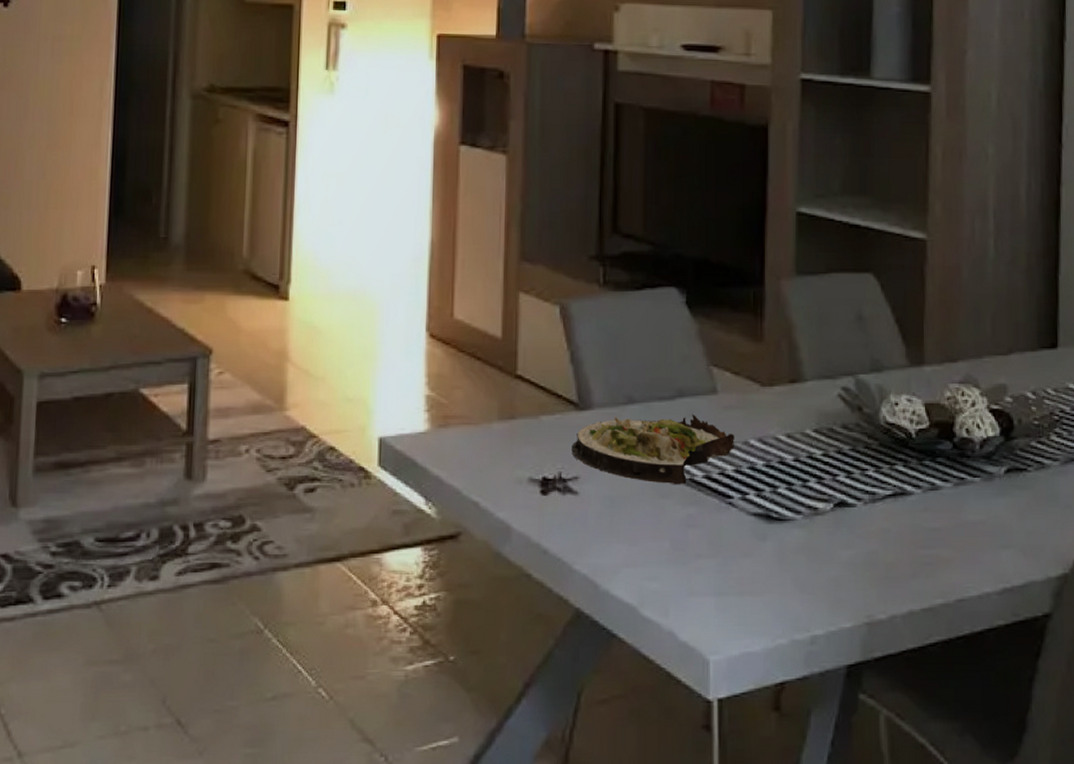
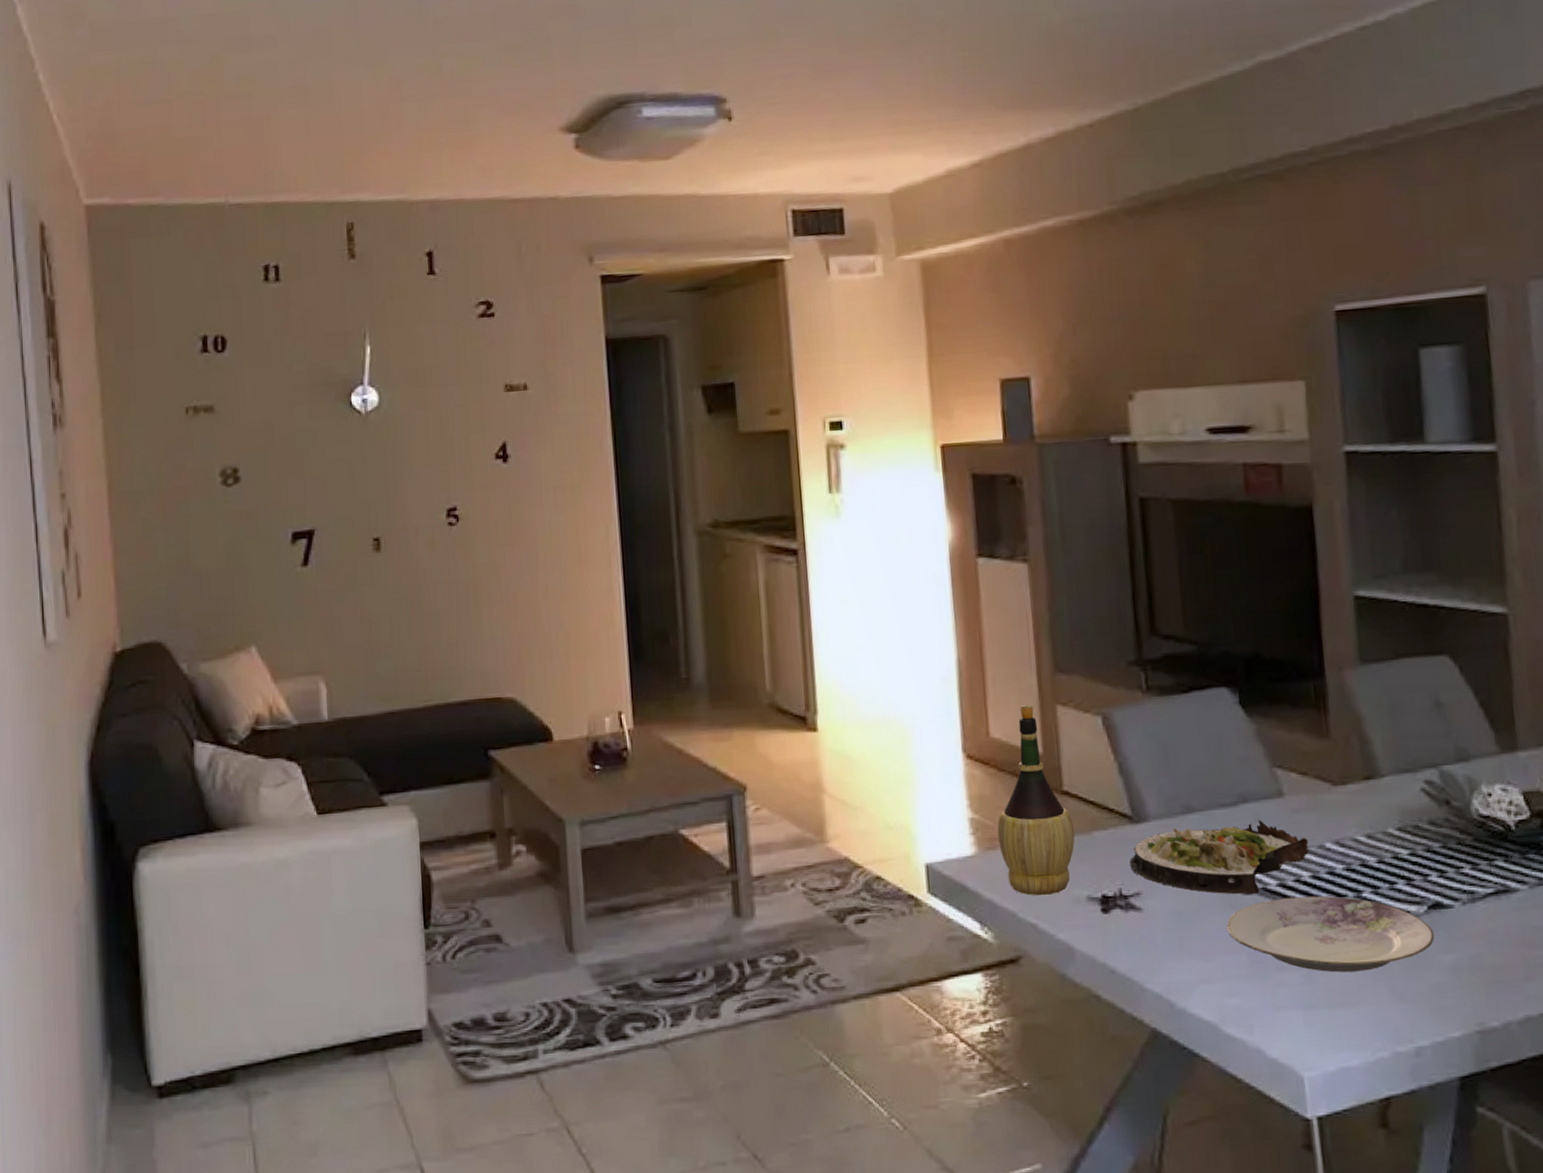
wine bottle: none [451,290,524,475] -> present [997,705,1075,896]
plate: none [654,489,838,562] -> present [1226,895,1435,973]

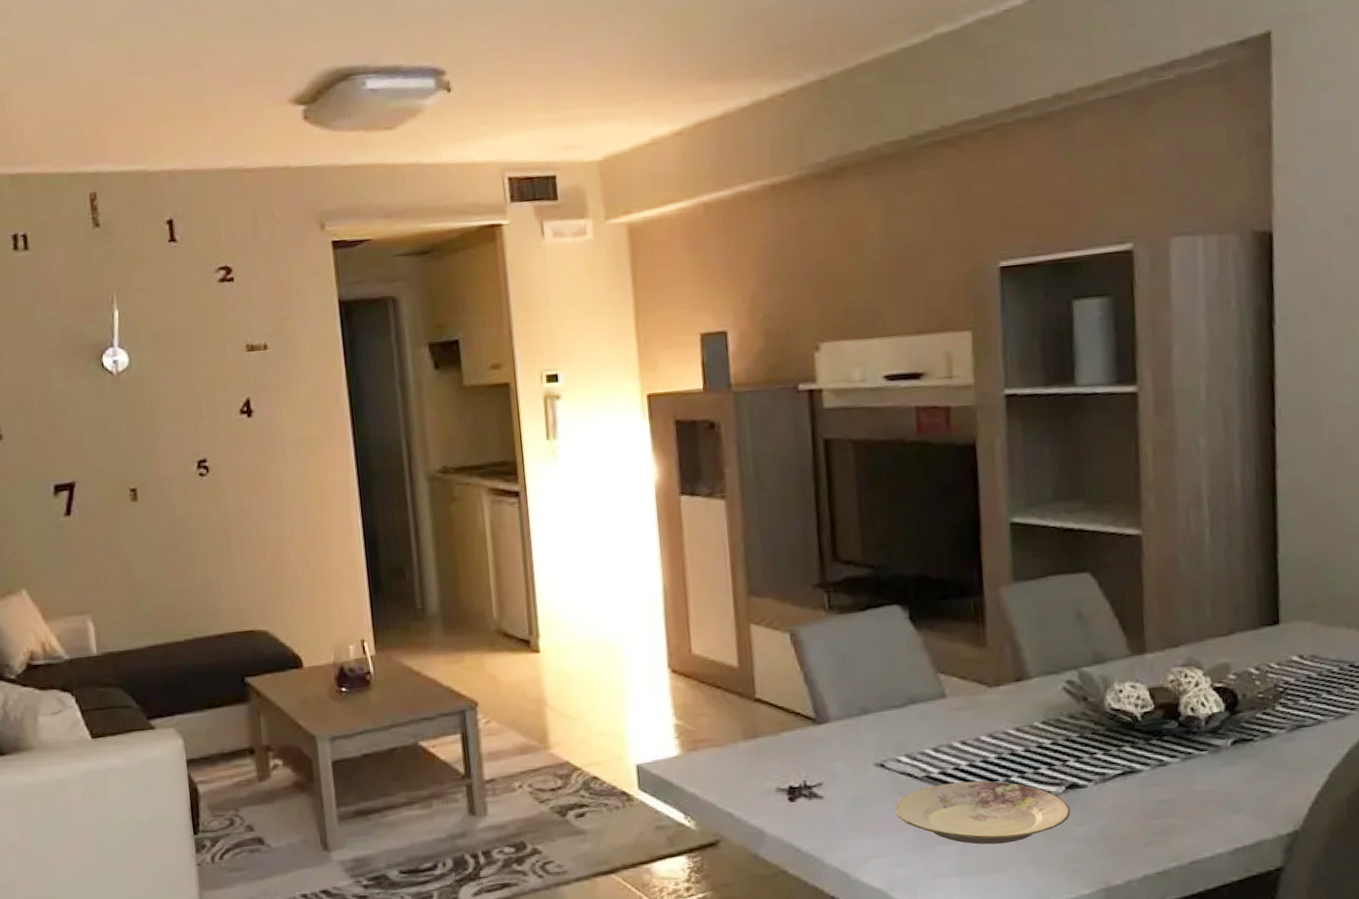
wine bottle: present [997,705,1075,896] -> none [698,625,766,789]
salad plate: present [1130,819,1309,896] -> none [813,717,967,783]

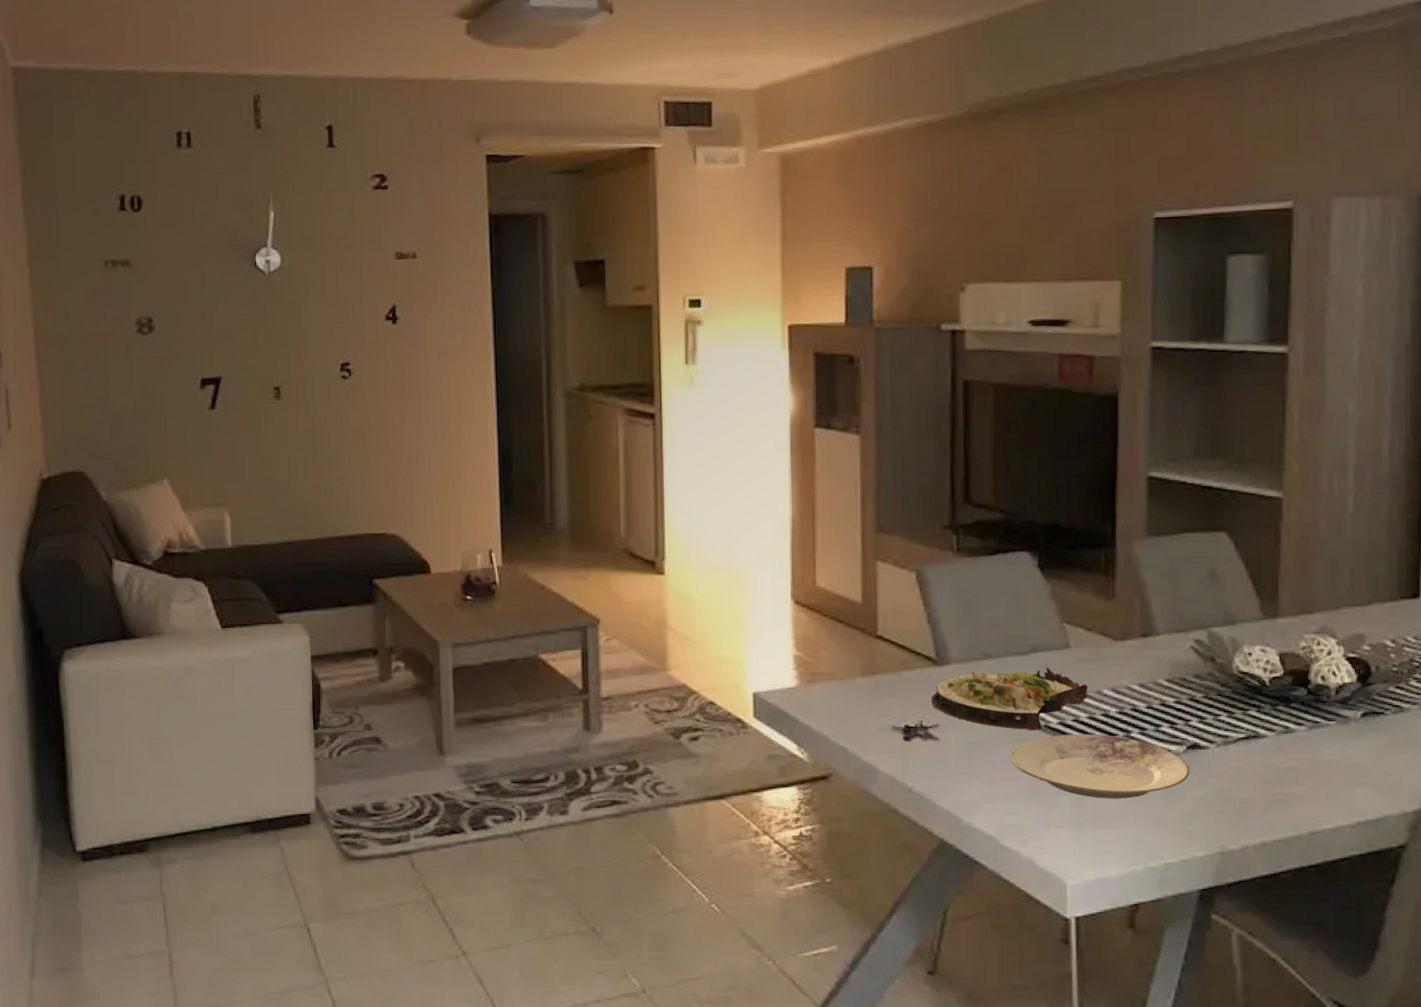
salad plate: none [813,717,967,783] -> present [931,666,1088,731]

